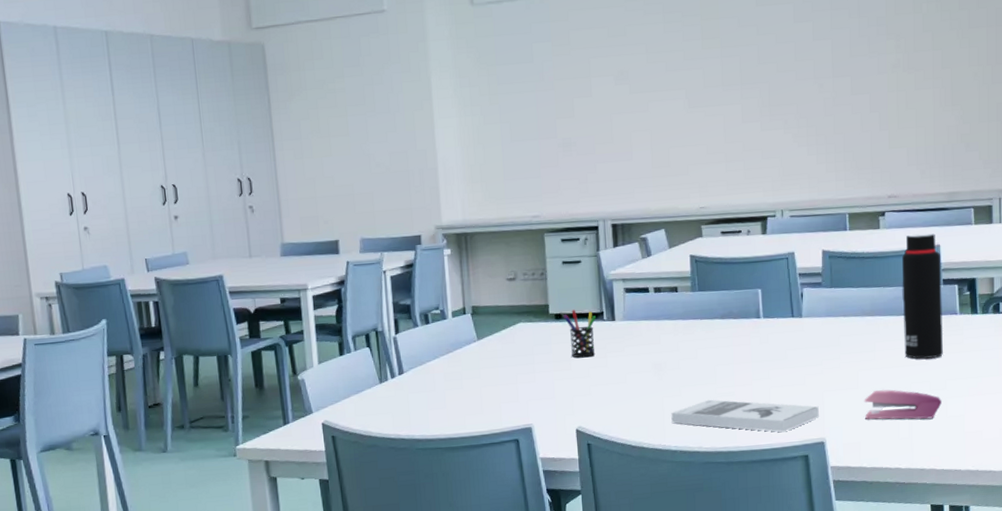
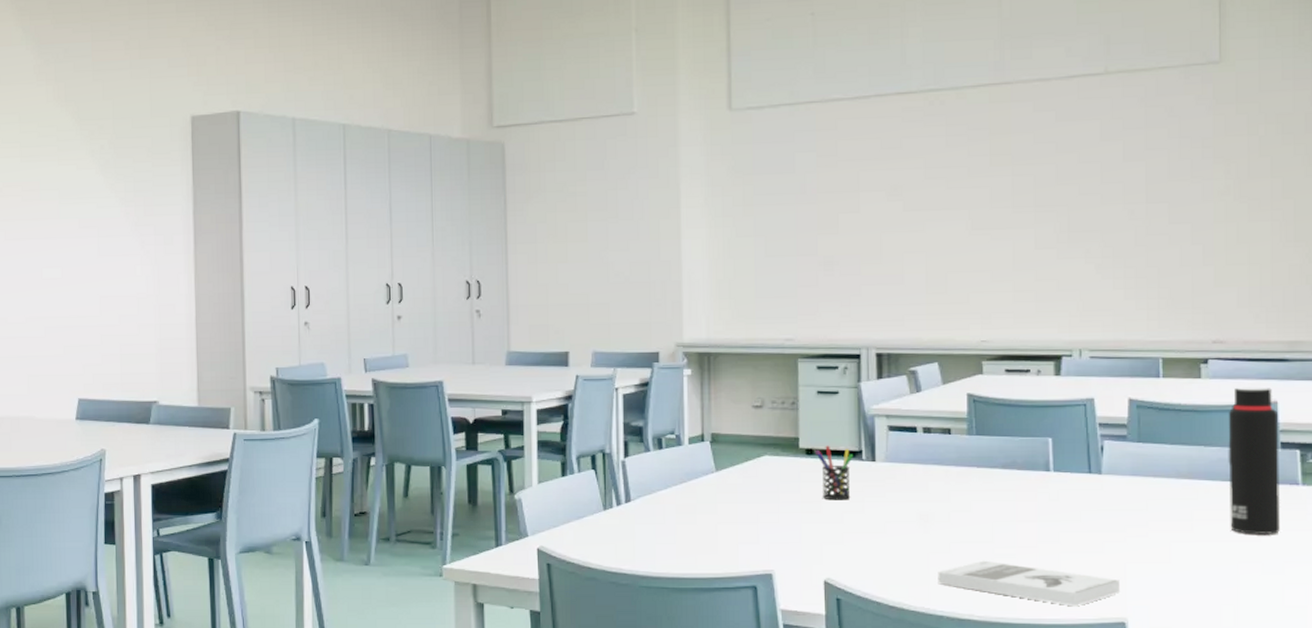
stapler: present [864,389,942,420] -> none [1177,567,1277,607]

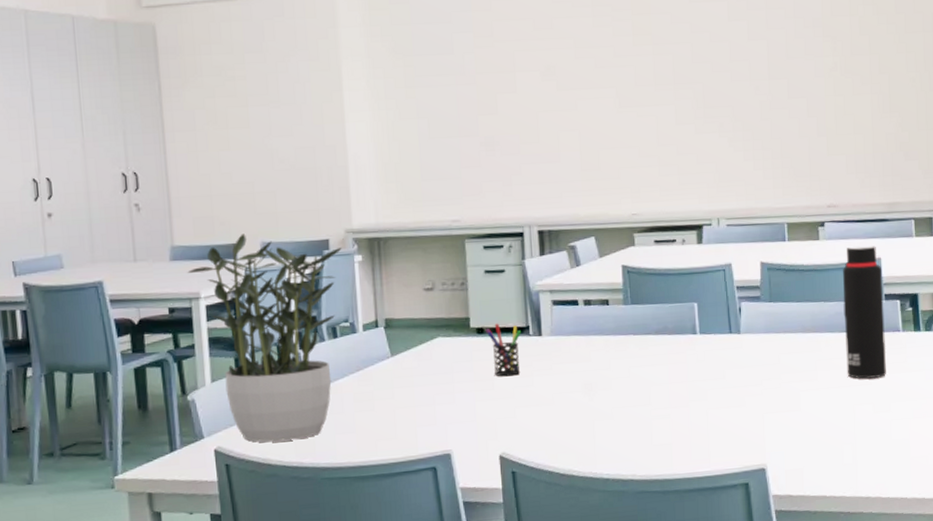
potted plant: none [521,343,671,546] -> present [187,233,342,443]
book: present [938,560,1120,607] -> none [602,422,759,459]

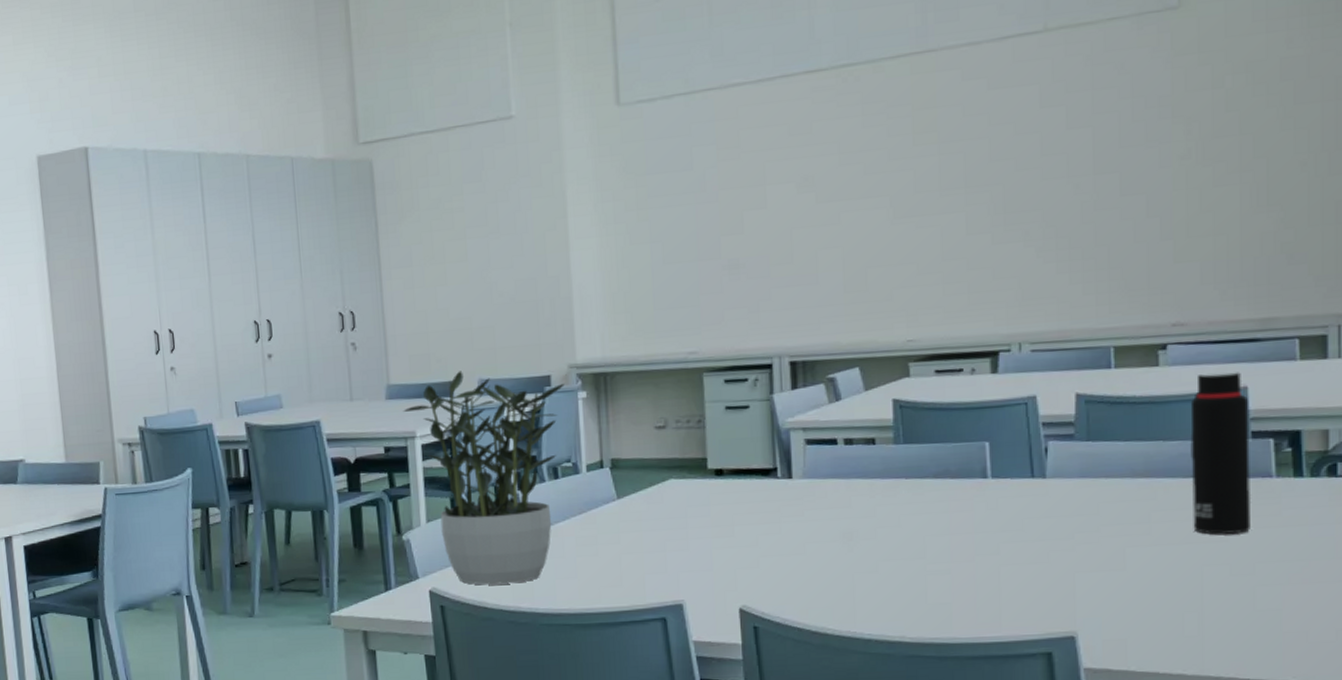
pen holder: present [486,323,521,377] -> none [726,464,767,523]

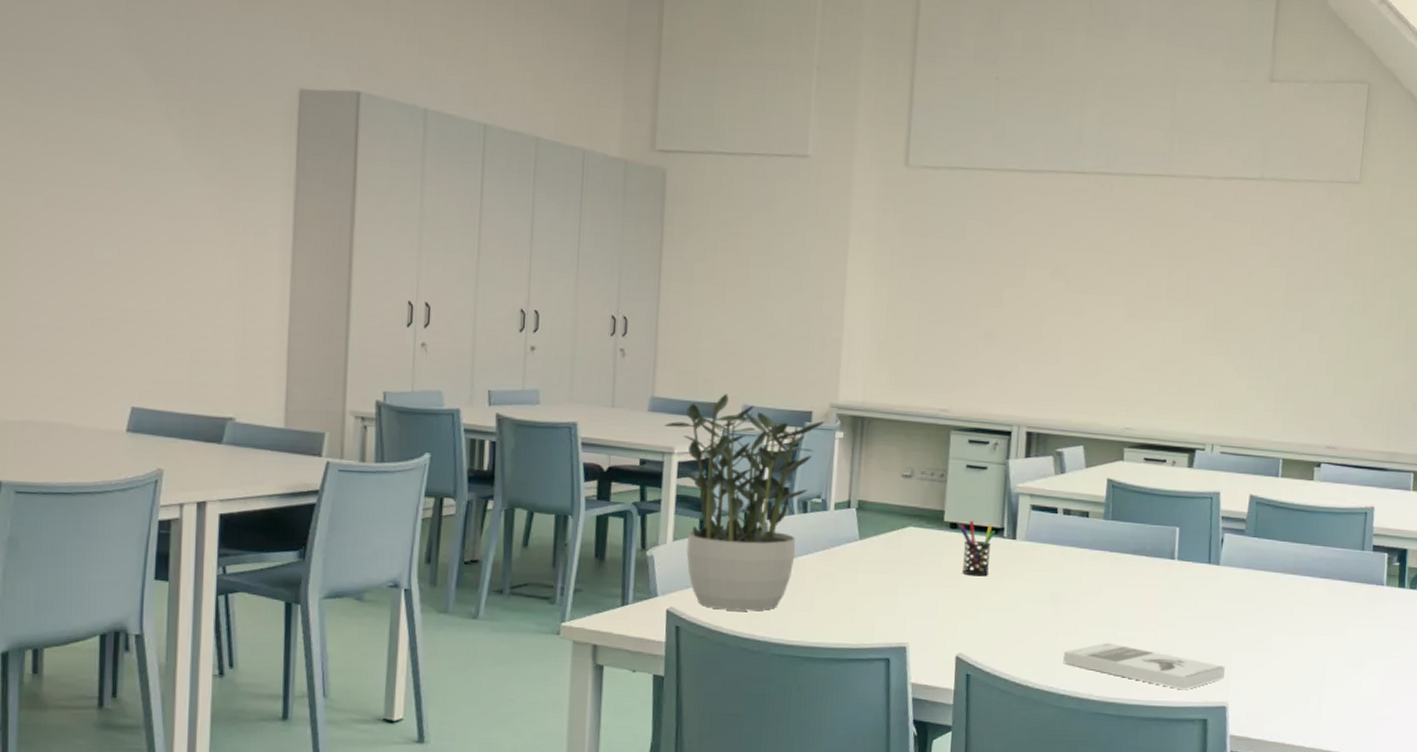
pen holder: none [726,464,767,523] -> present [959,520,995,577]
book: none [864,578,1068,623] -> present [1063,642,1225,690]
water bottle: present [1190,371,1252,535] -> none [1323,491,1373,631]

